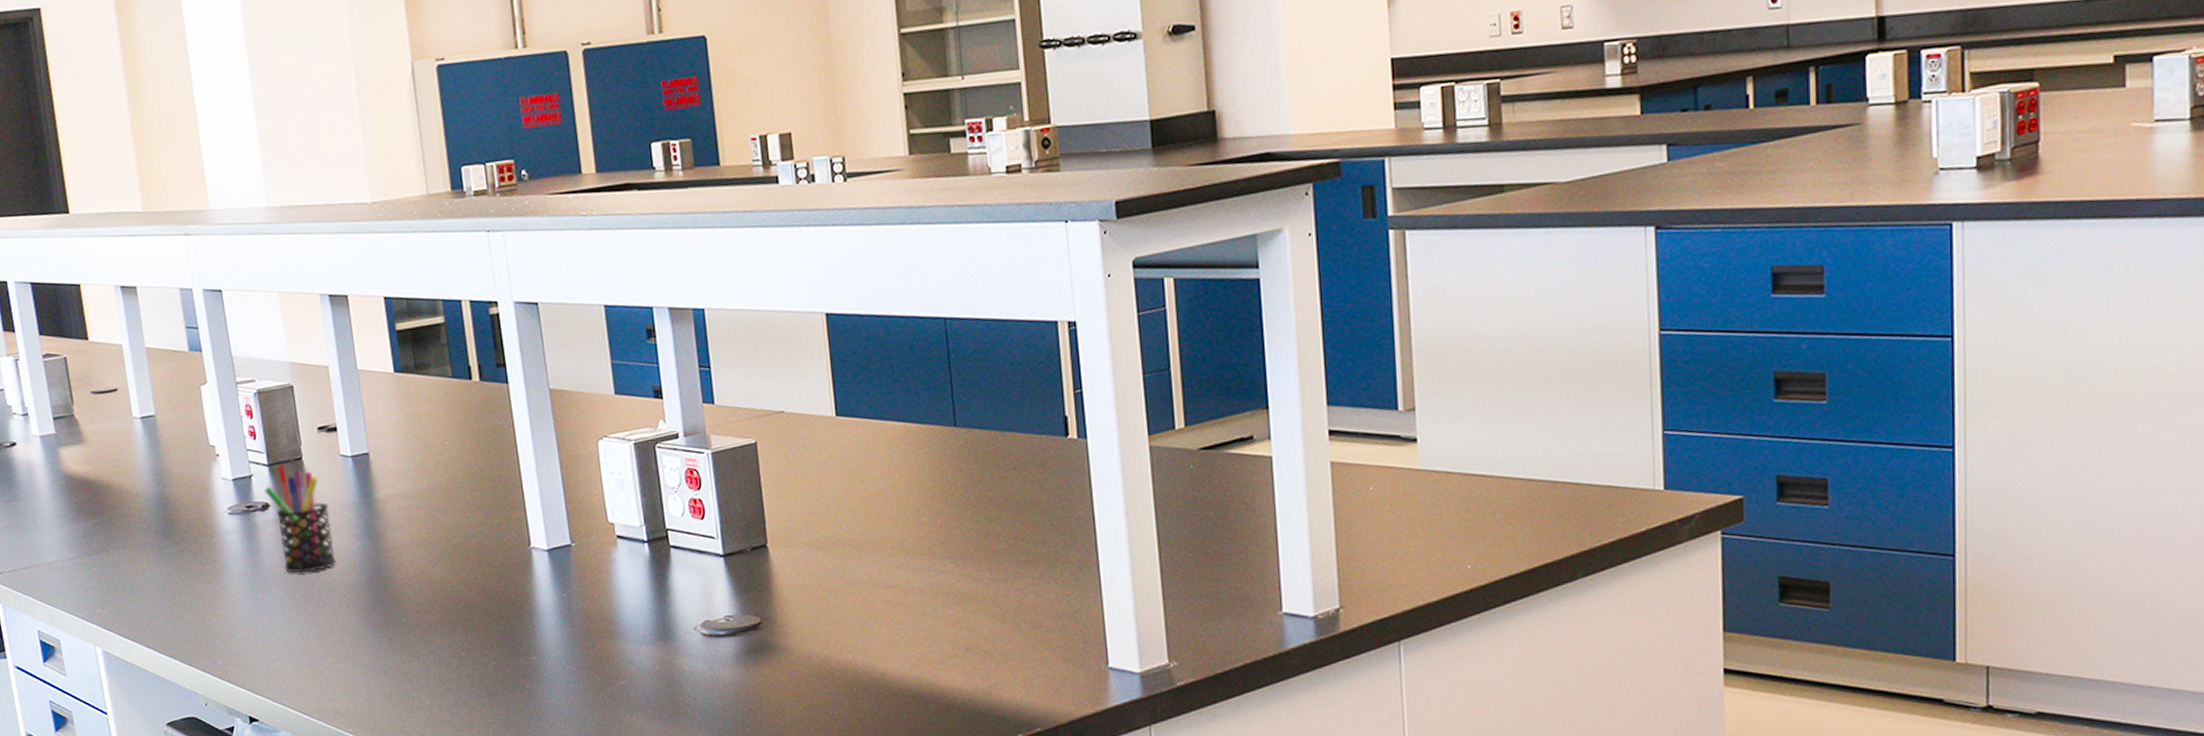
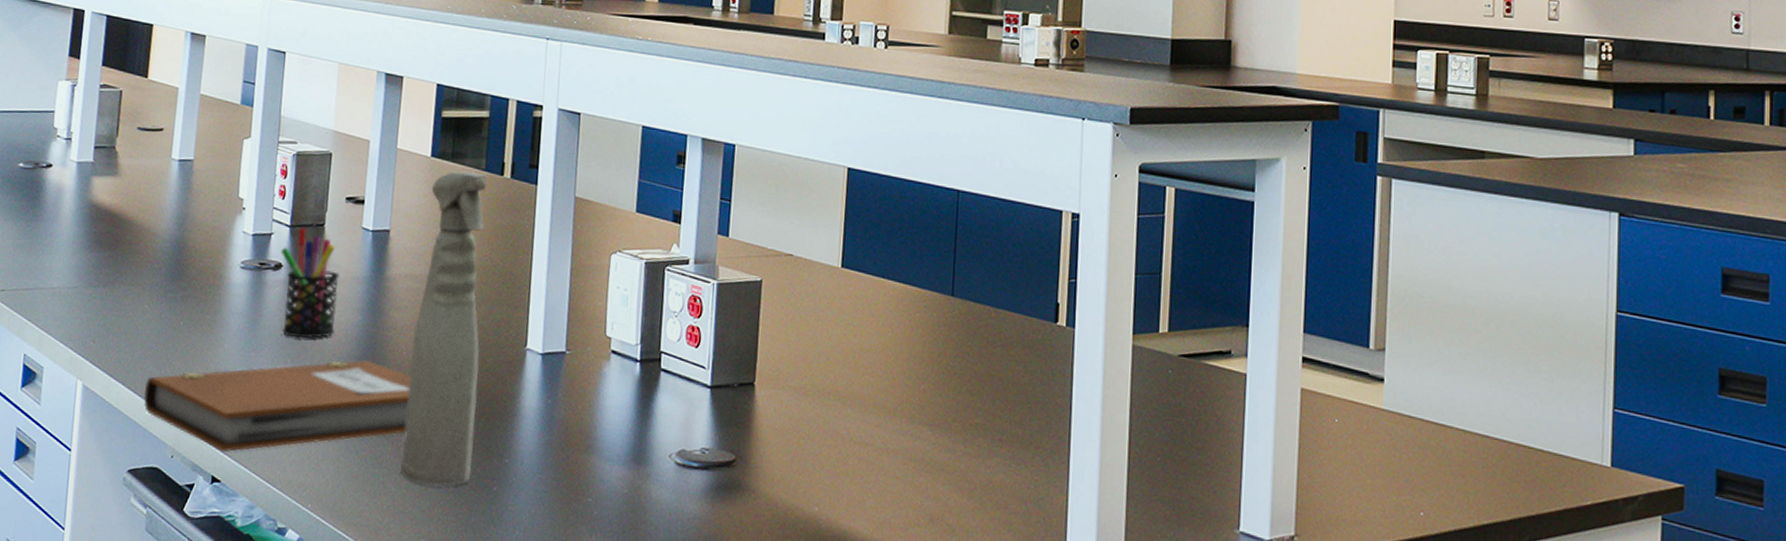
notebook: none [162,583,429,693] -> present [144,360,411,452]
spray bottle: none [401,381,502,694] -> present [400,171,487,487]

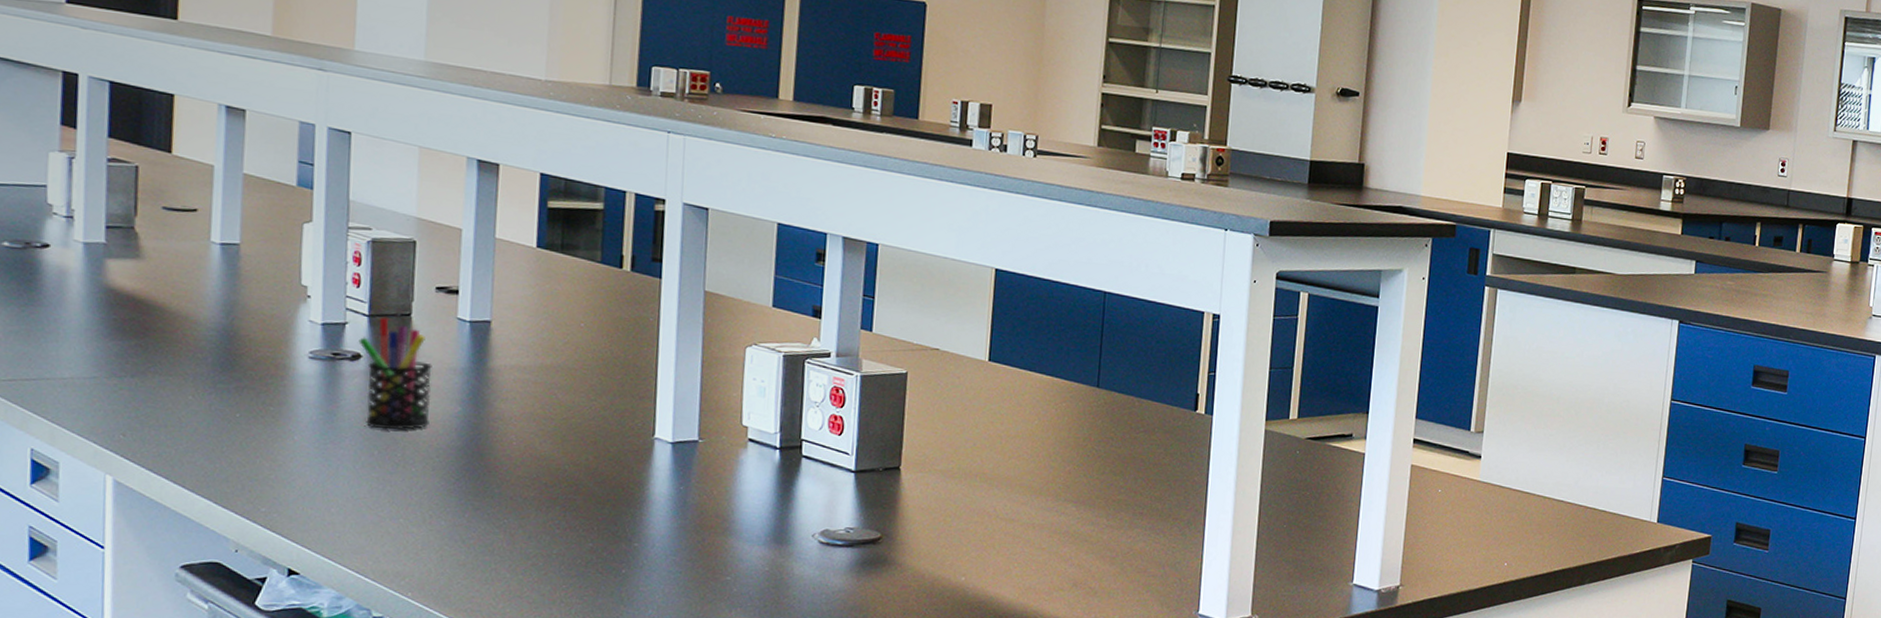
notebook: present [144,360,411,452] -> none [195,450,524,545]
spray bottle: present [400,171,487,487] -> none [514,263,604,572]

